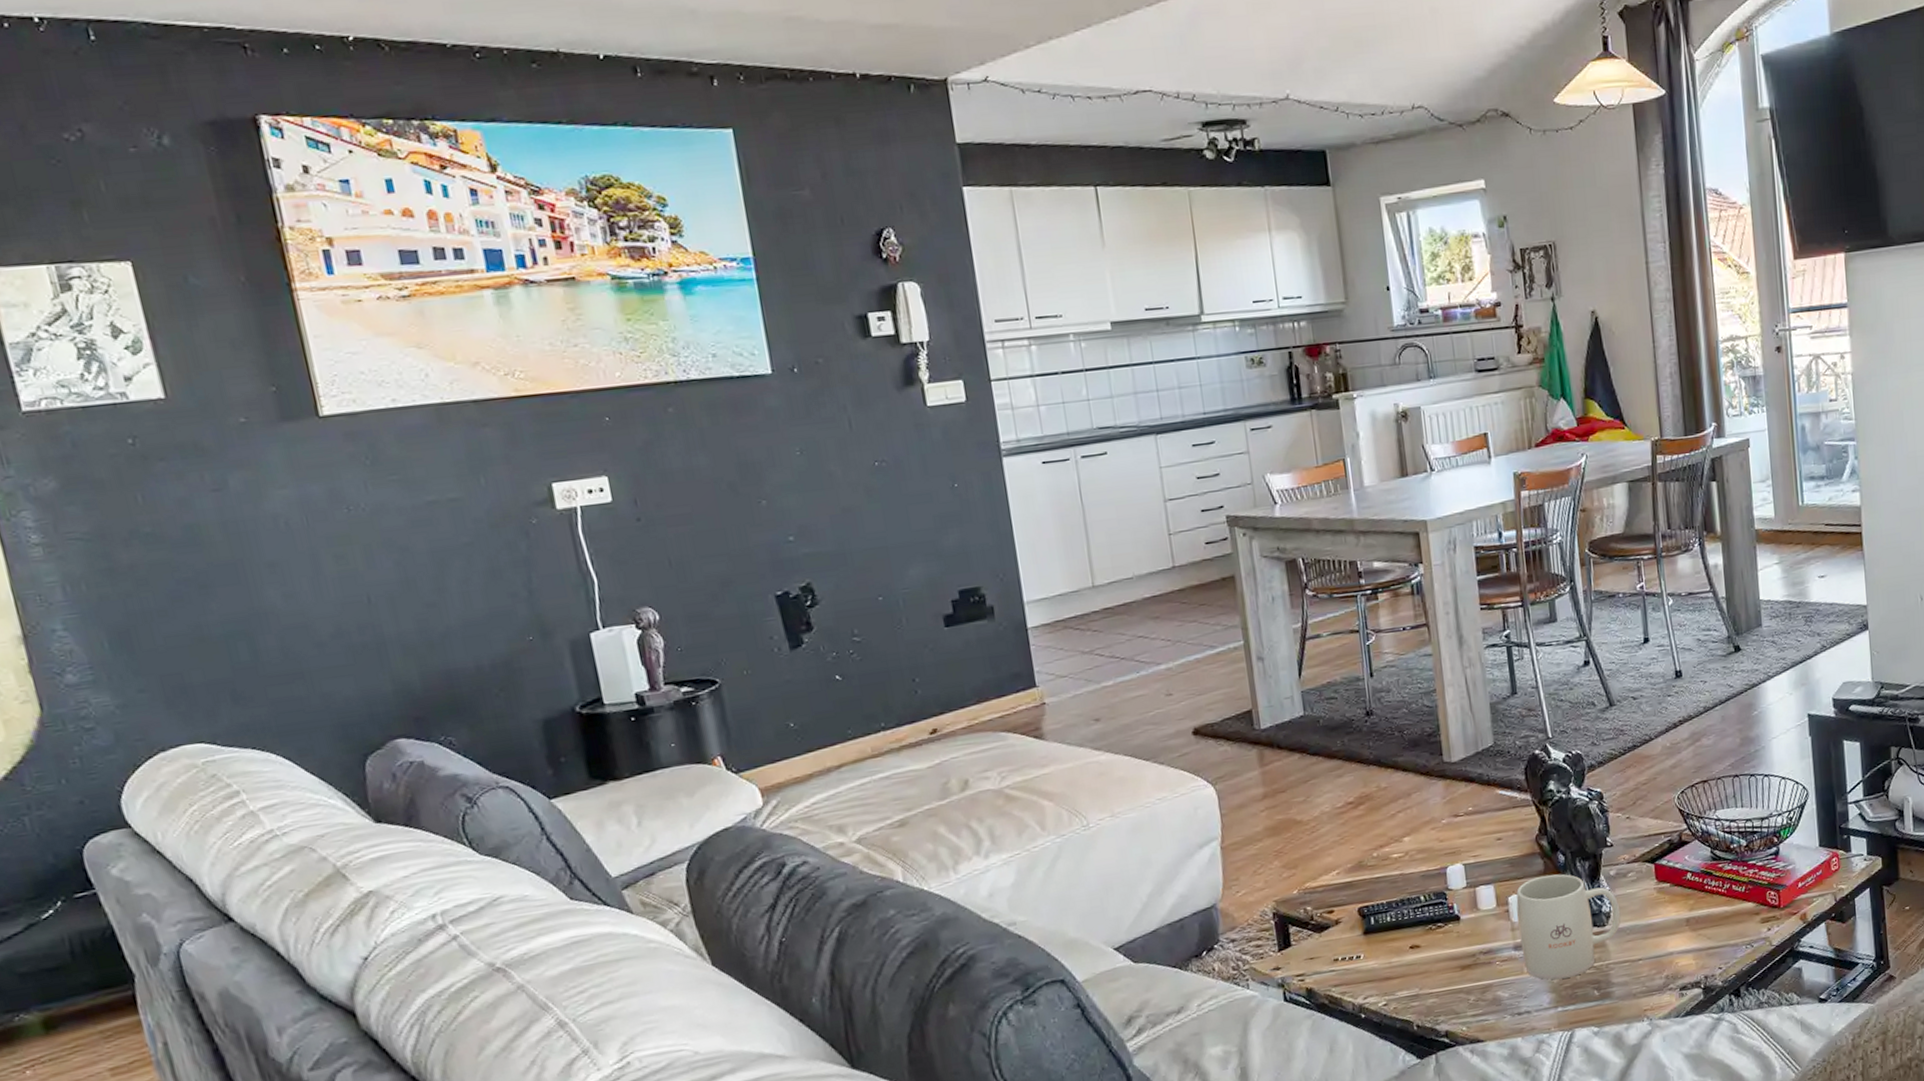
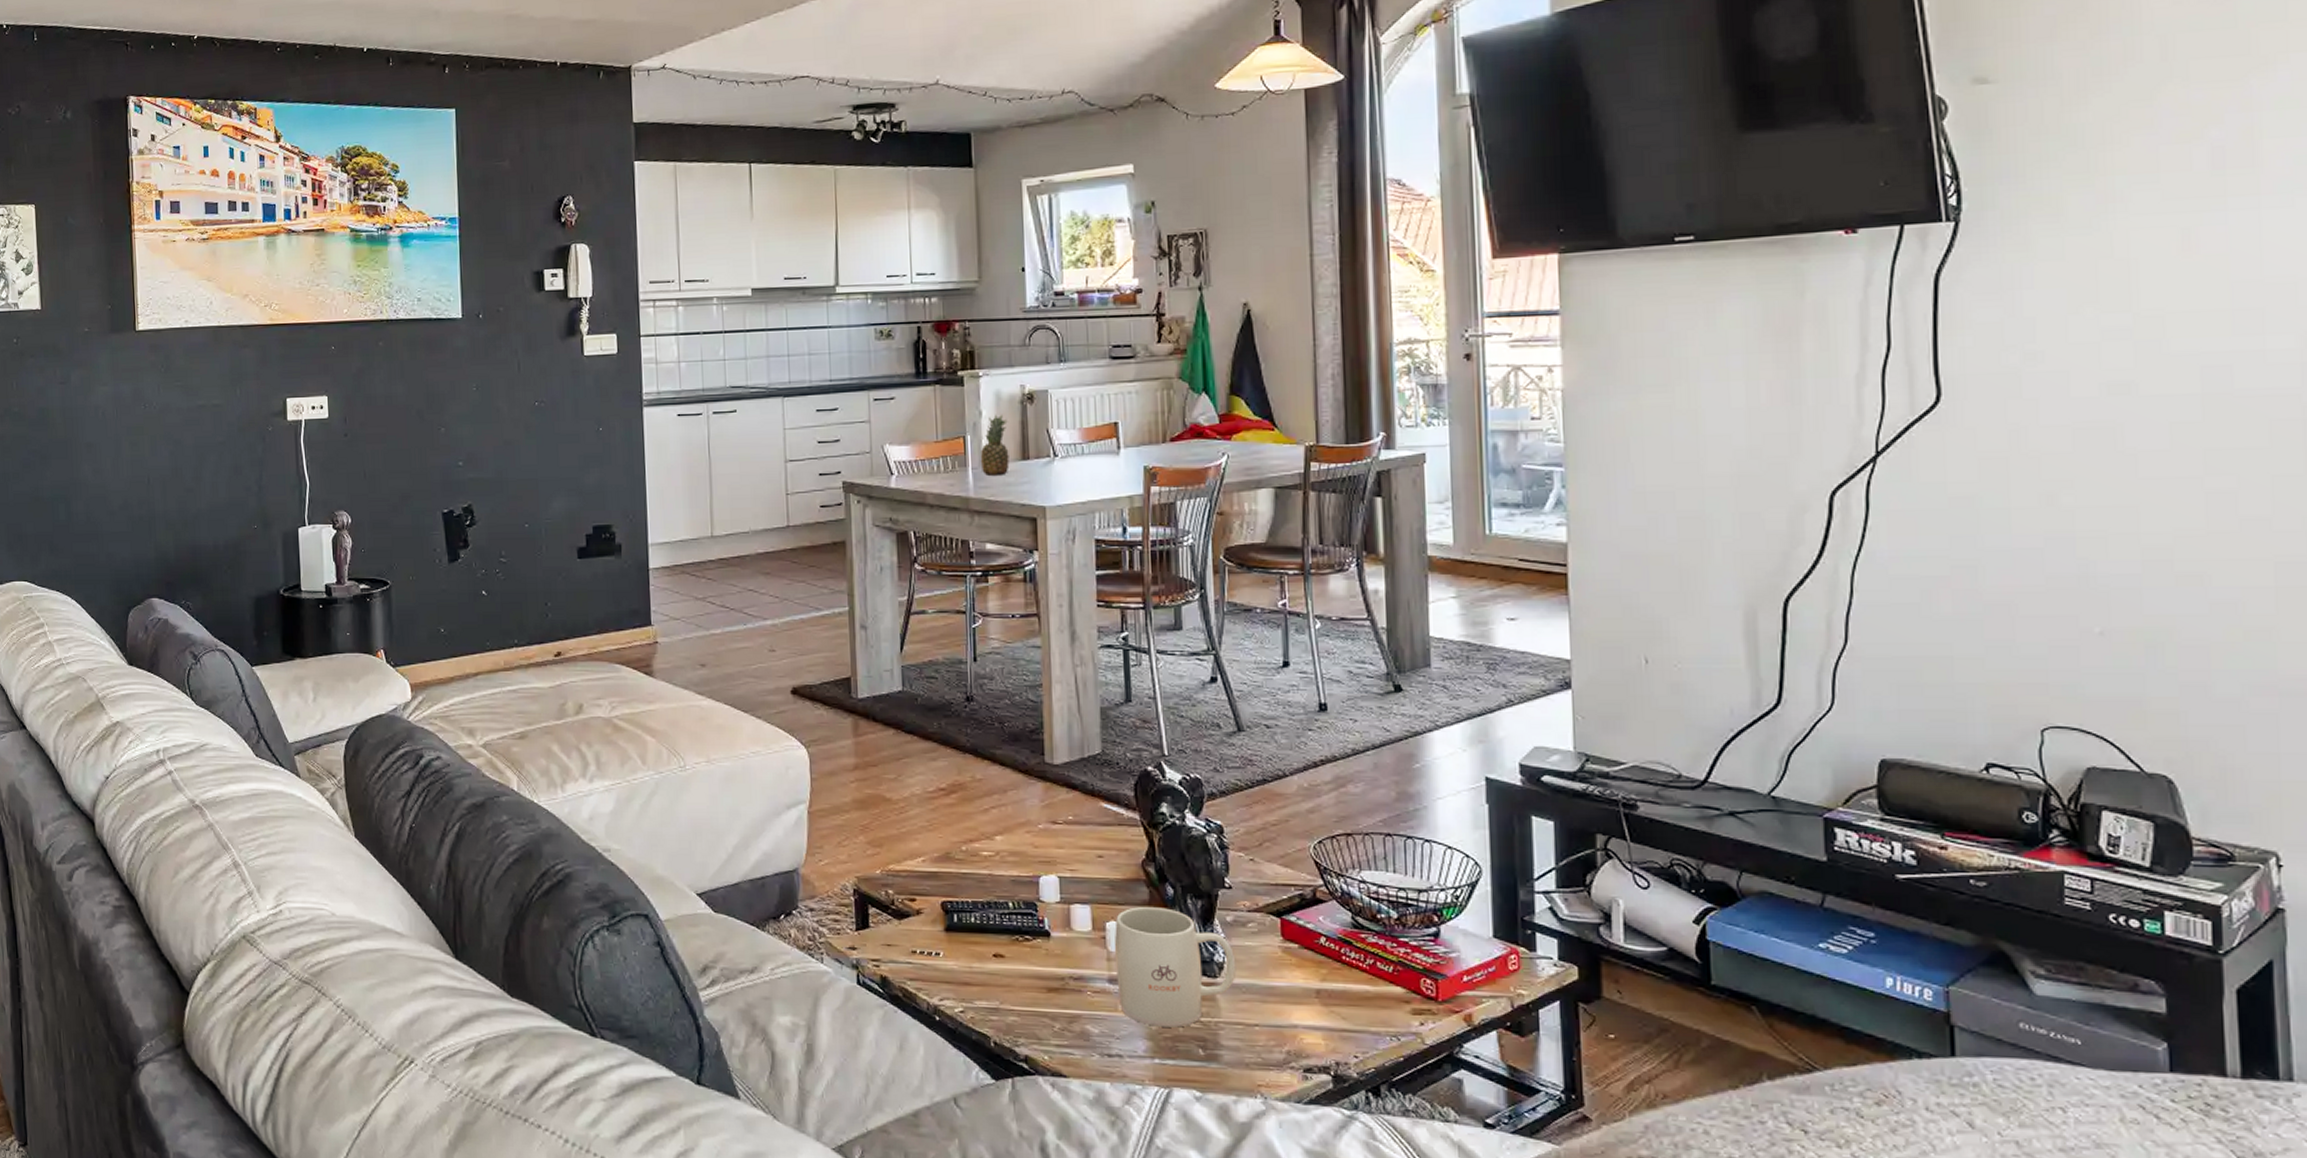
fruit: none [1360,433,1390,497] -> present [980,414,1010,477]

